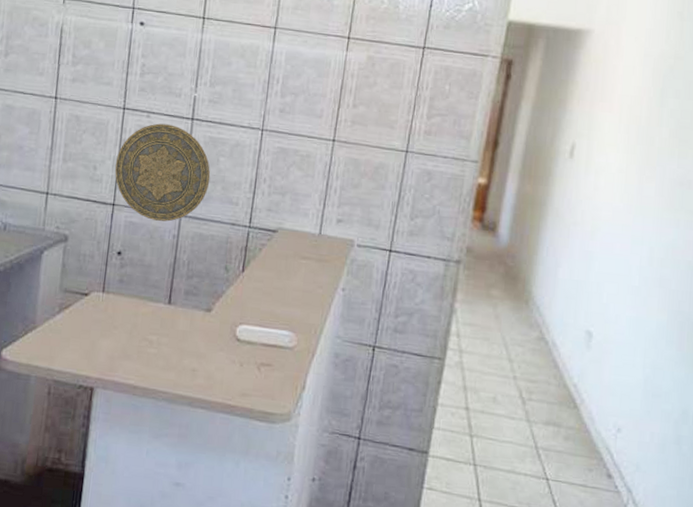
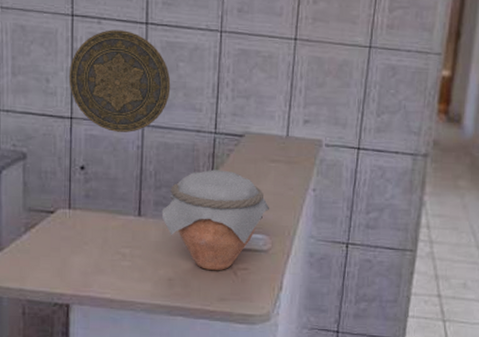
jar: none [191,262,298,365] -> present [161,169,270,270]

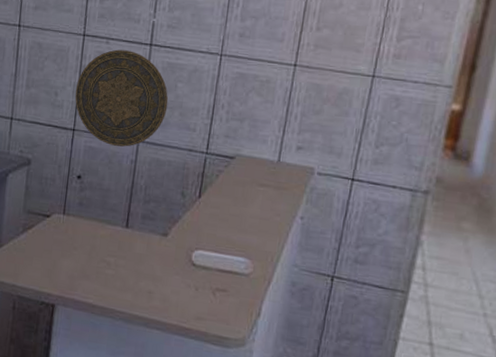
jar: present [161,169,270,270] -> none [147,189,255,289]

